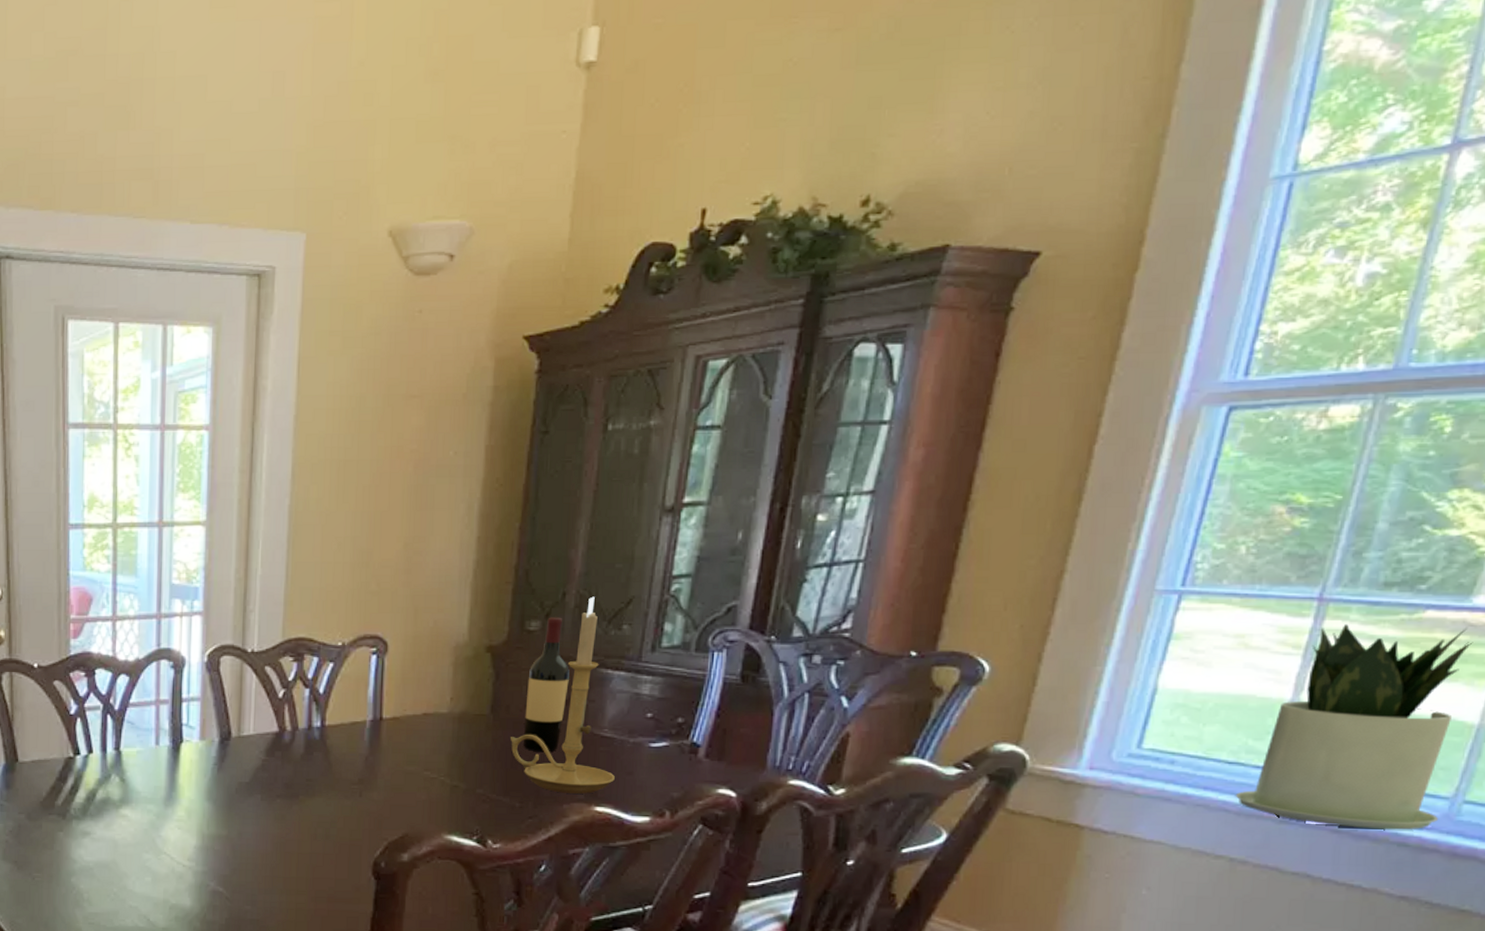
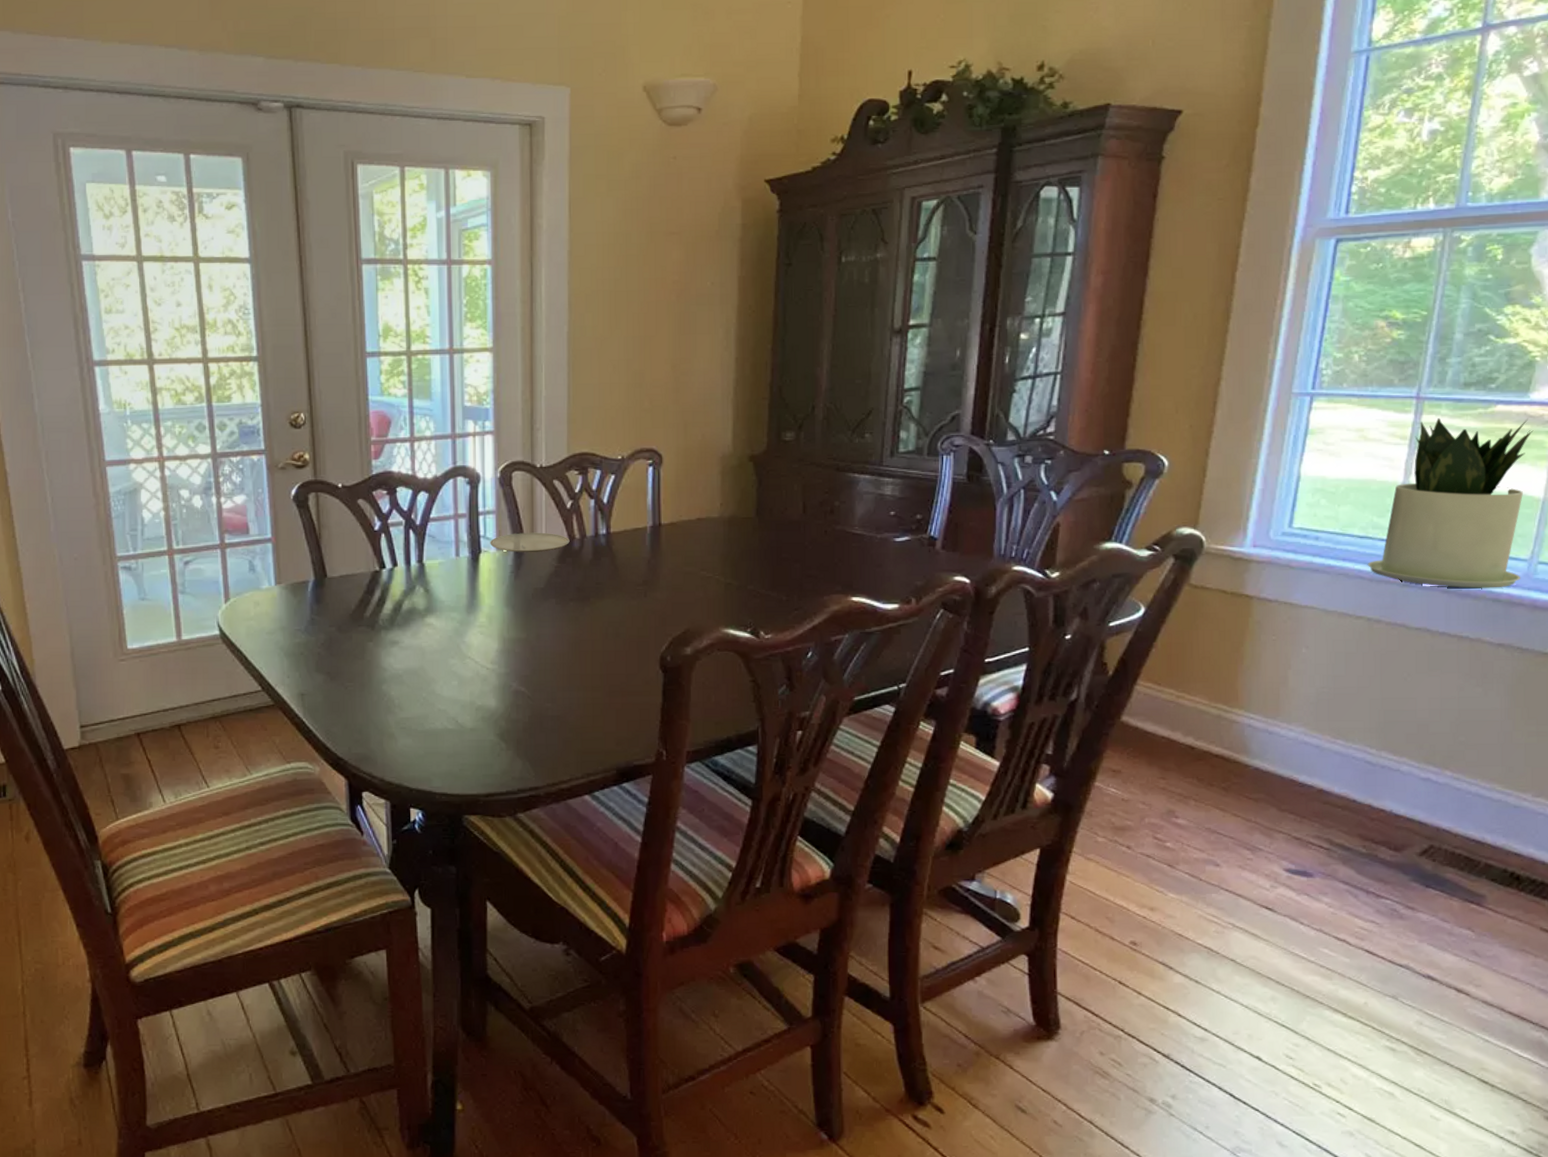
plate: none [193,722,280,745] -> present [490,532,570,553]
candle holder: present [511,596,615,794] -> none [775,409,867,586]
wine bottle: present [524,617,570,752] -> none [786,428,822,550]

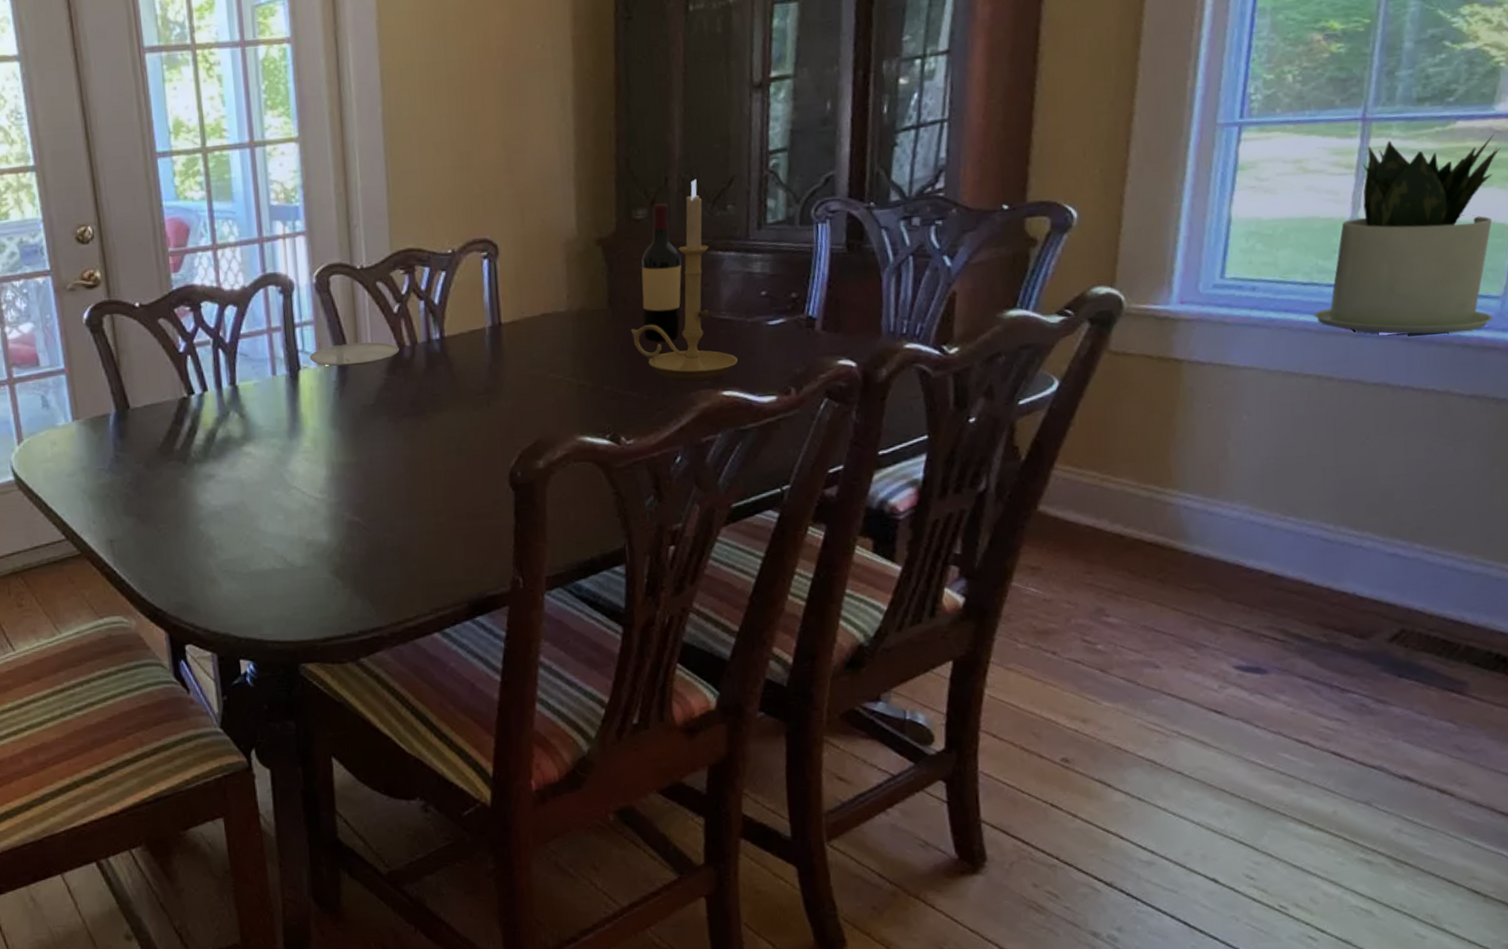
candle holder: none [775,409,867,586] -> present [631,179,738,381]
wine bottle: none [786,428,822,550] -> present [641,203,682,342]

